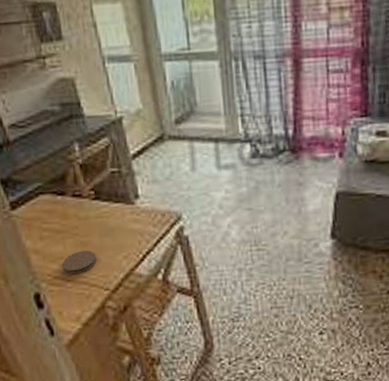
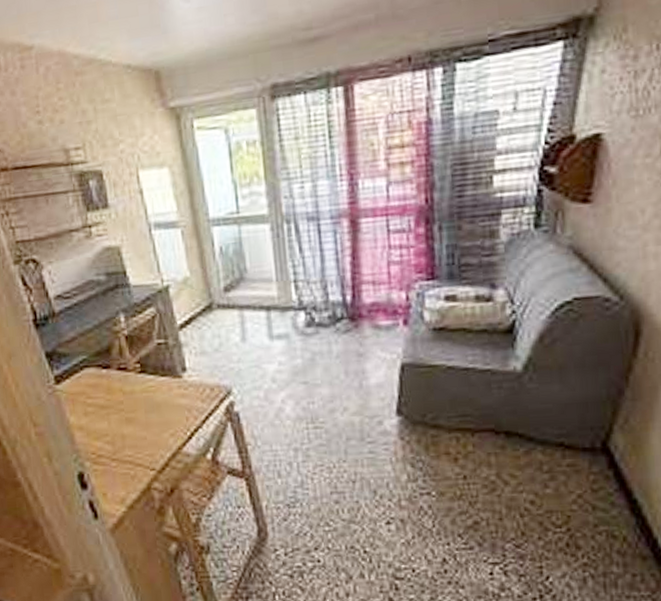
coaster: present [62,250,96,275] -> none [107,426,142,453]

